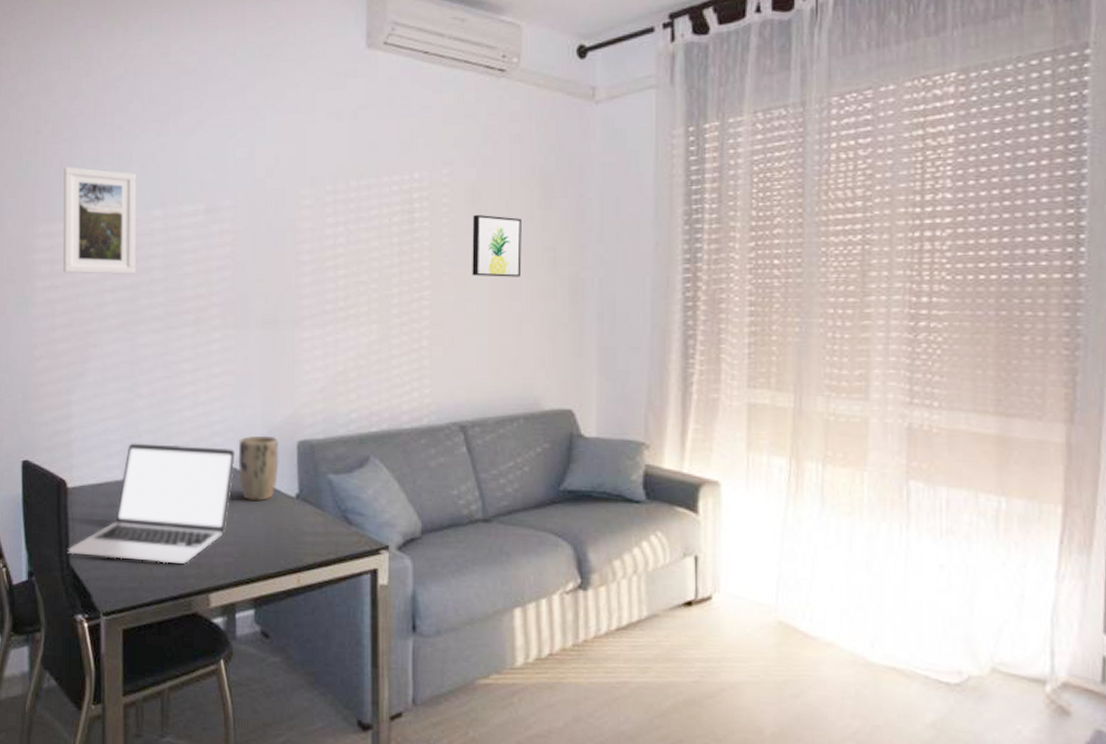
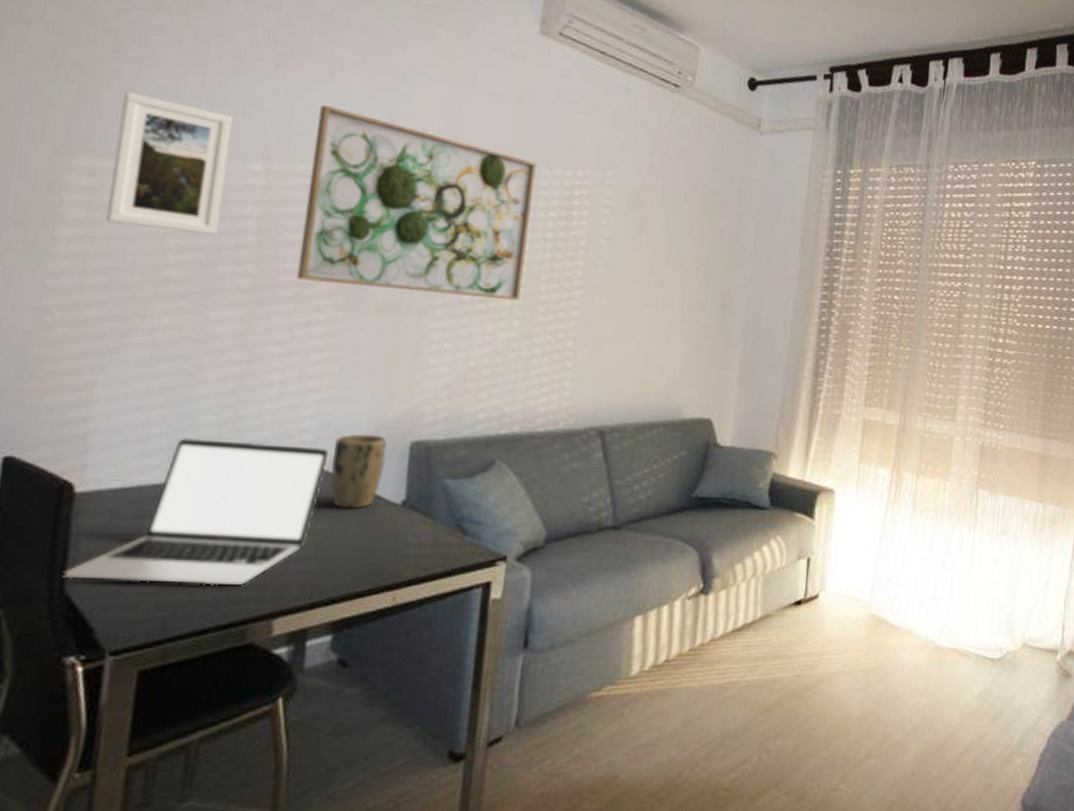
wall art: none [195,151,377,307] -> present [296,105,537,301]
wall art: present [472,214,522,277] -> none [626,220,681,287]

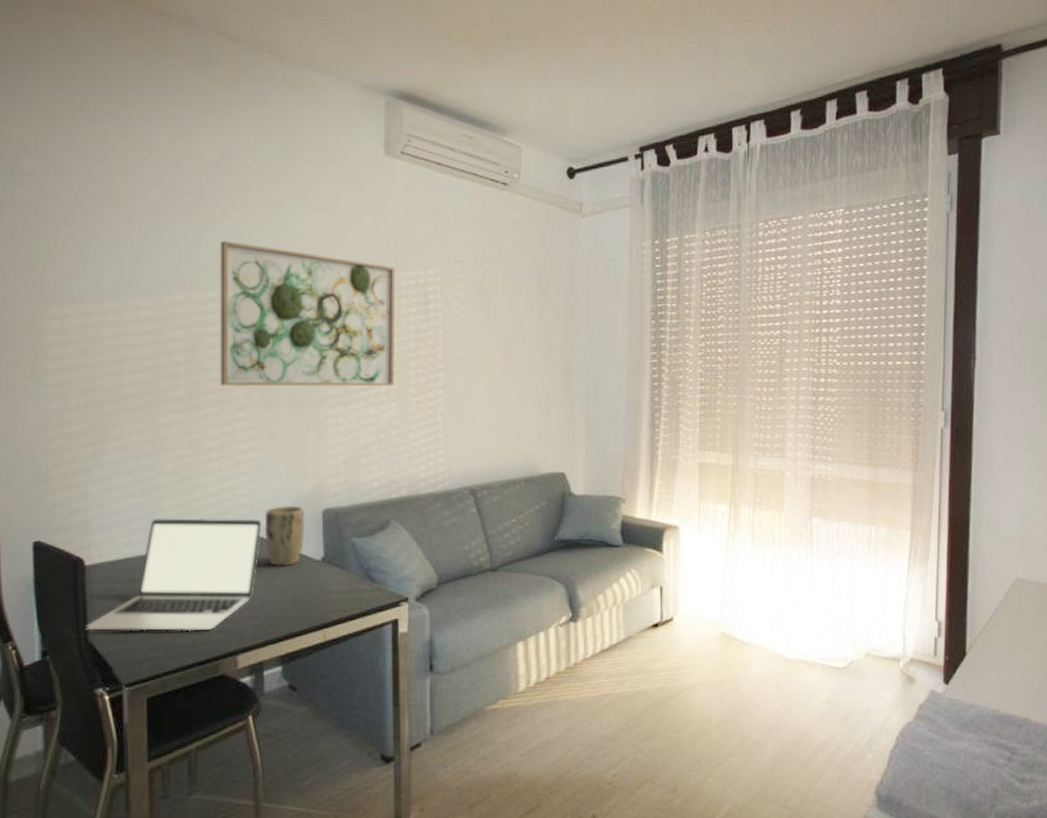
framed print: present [106,92,233,235] -> none [77,250,157,358]

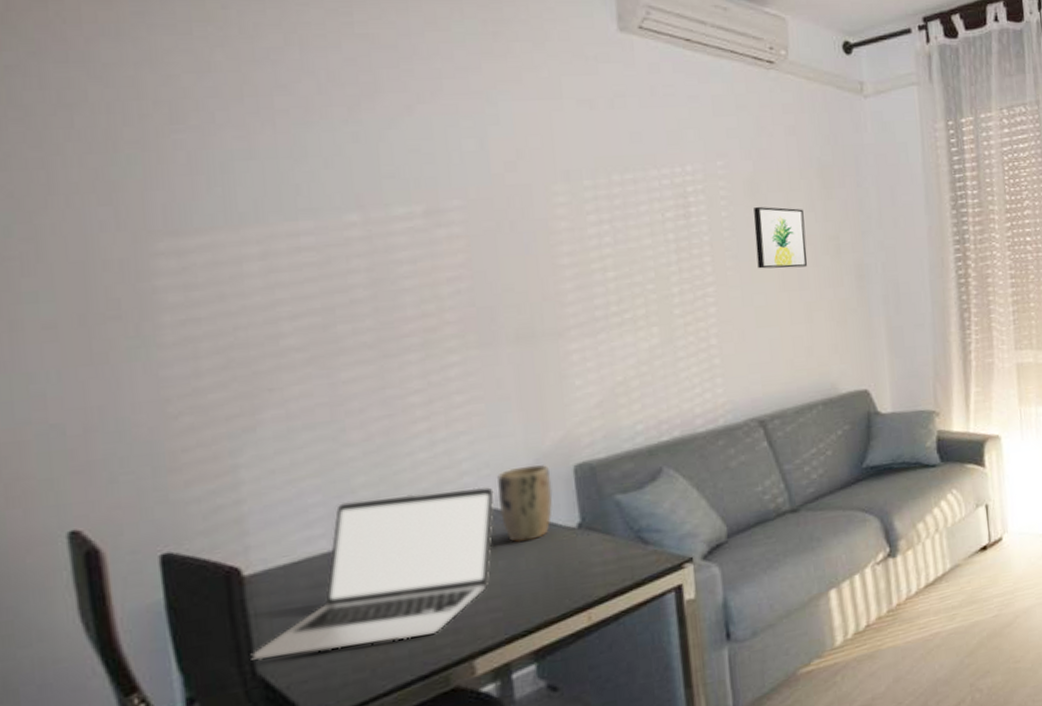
wall art: present [220,241,395,387] -> none [405,142,654,325]
wall art: none [480,307,522,362] -> present [753,206,808,269]

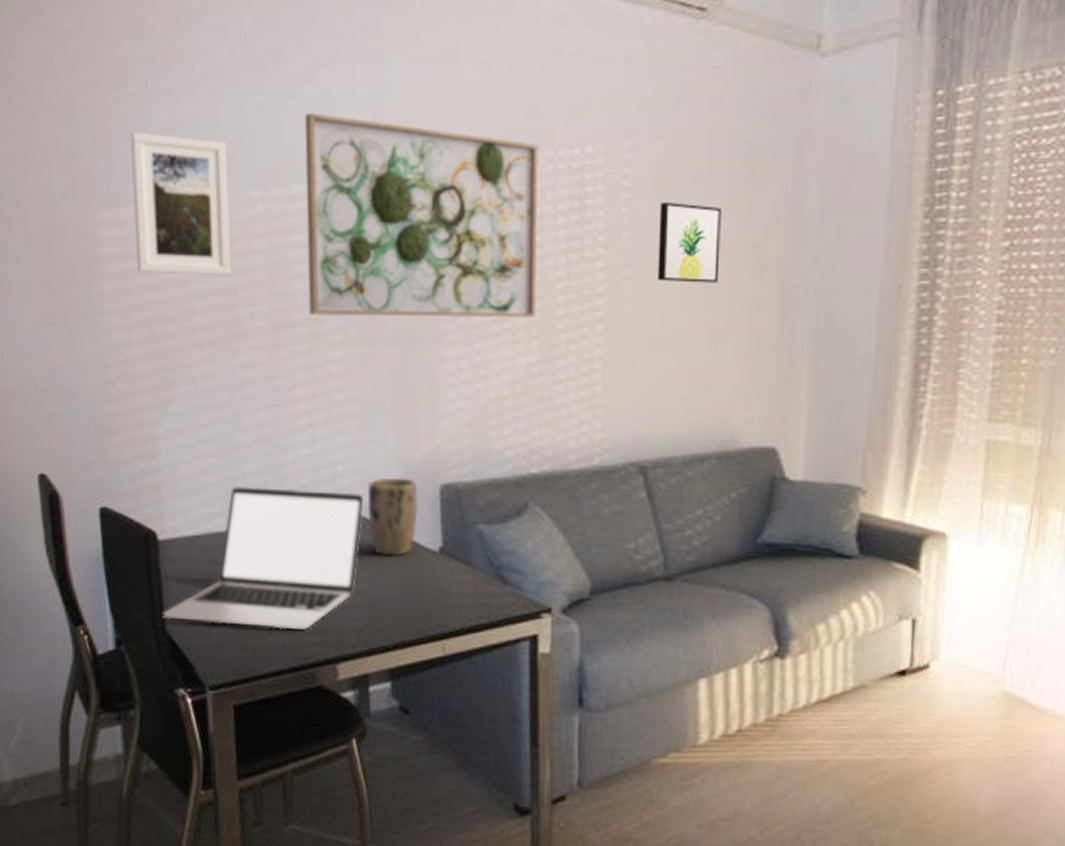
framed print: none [194,162,327,300] -> present [130,132,231,276]
wall art: none [405,142,654,325] -> present [304,113,538,319]

